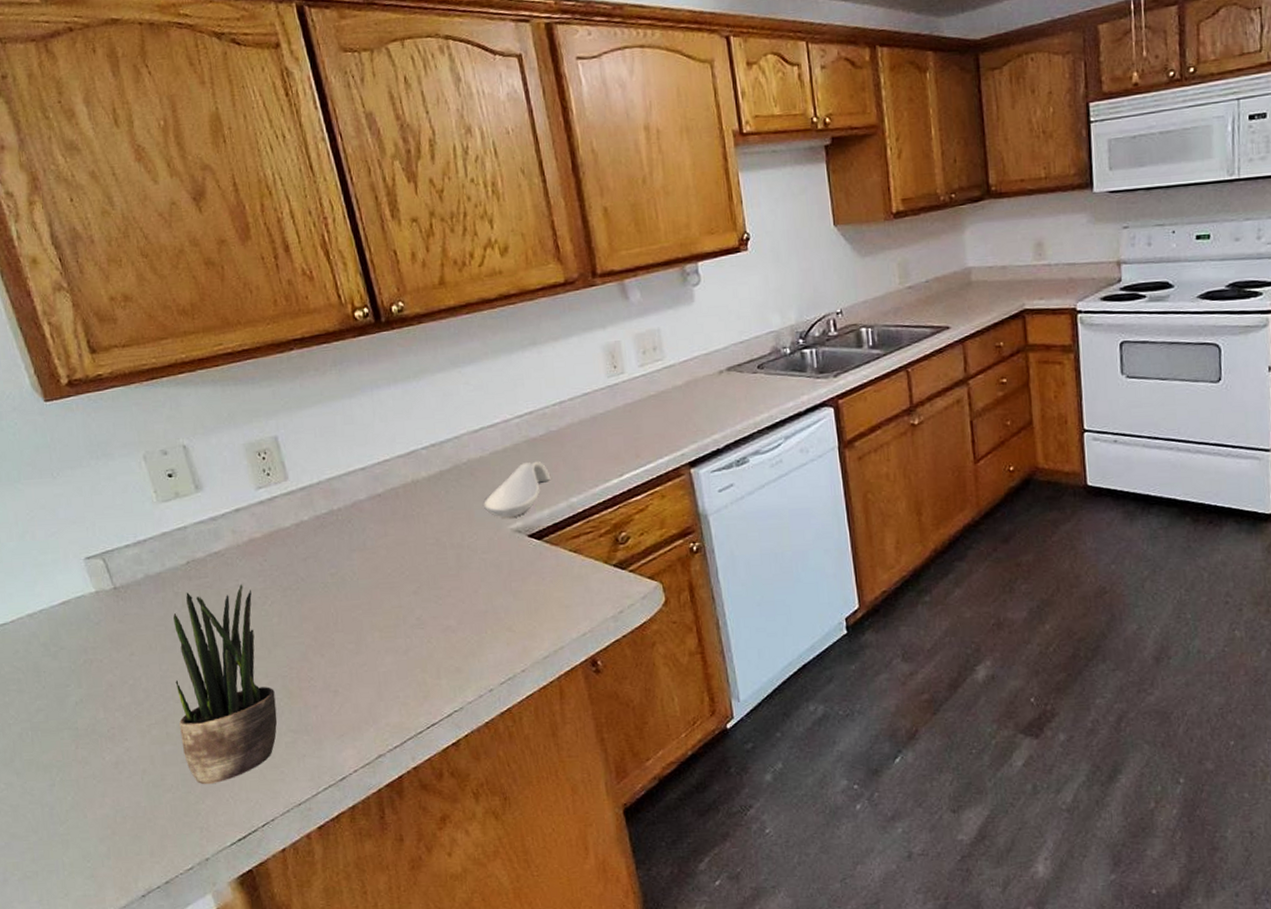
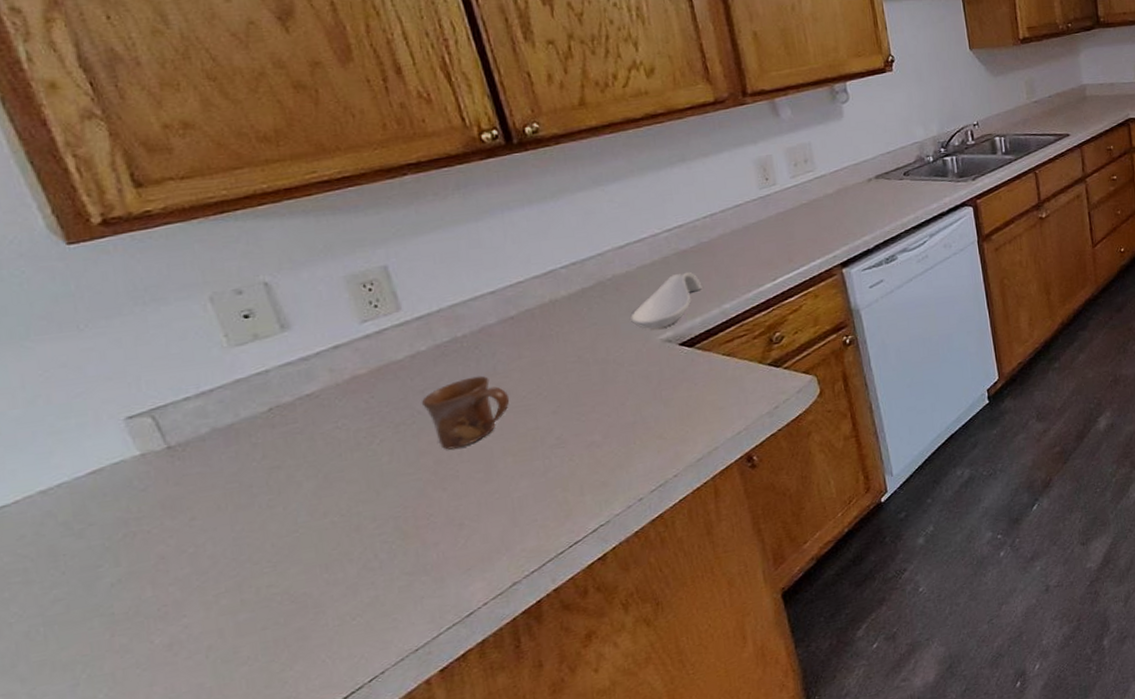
potted plant: present [173,584,278,785] -> none [250,425,388,650]
mug: none [304,549,377,618] -> present [421,376,510,450]

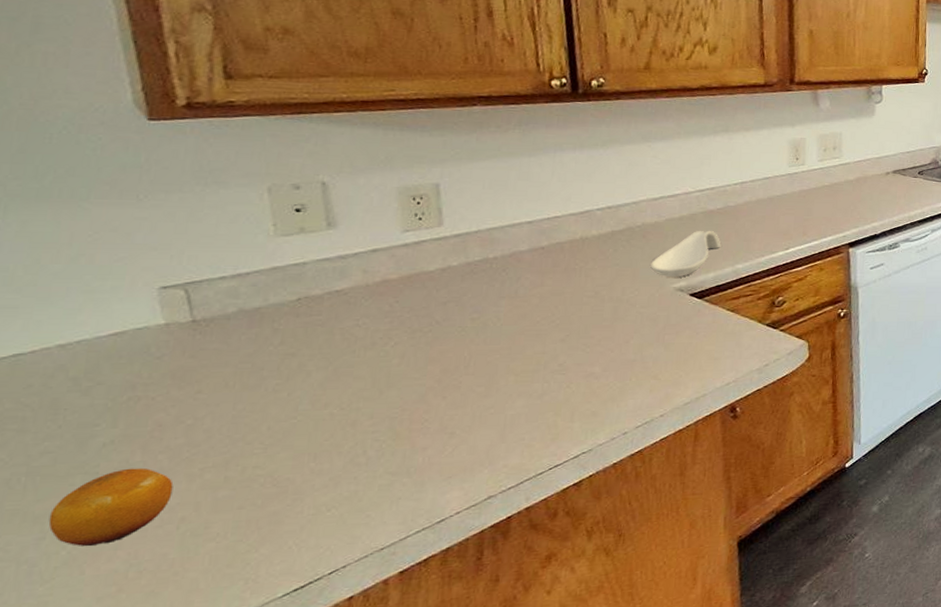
fruit: none [77,602,193,688] -> present [48,467,174,547]
mug: present [421,376,510,450] -> none [441,296,524,361]

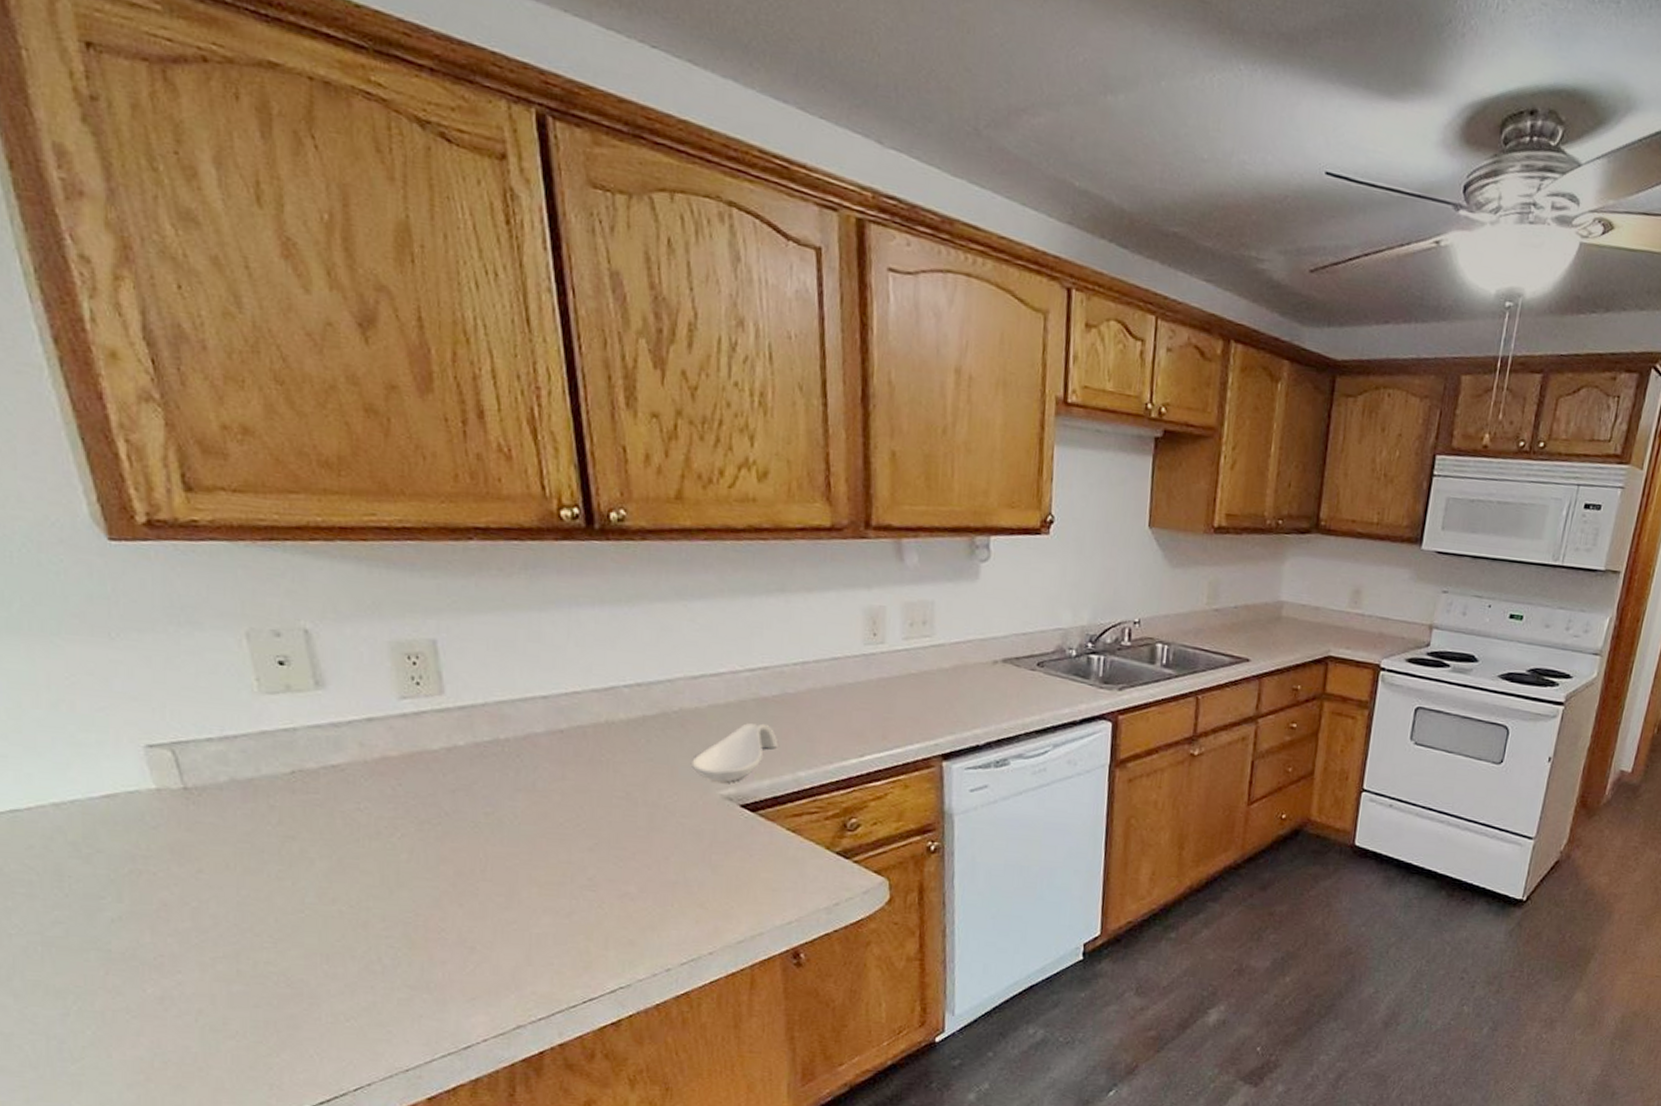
fruit: present [48,467,174,547] -> none [70,949,186,1029]

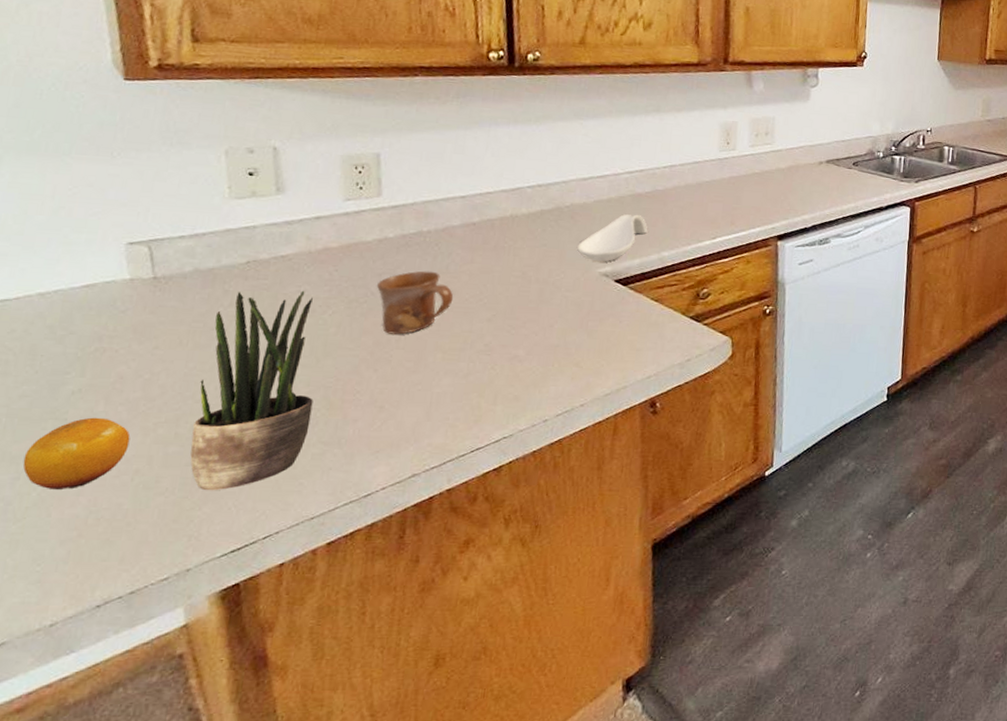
fruit: none [70,949,186,1029] -> present [22,417,131,491]
potted plant: none [257,807,392,1036] -> present [190,290,313,491]
mug: none [450,787,545,864] -> present [376,271,454,335]

